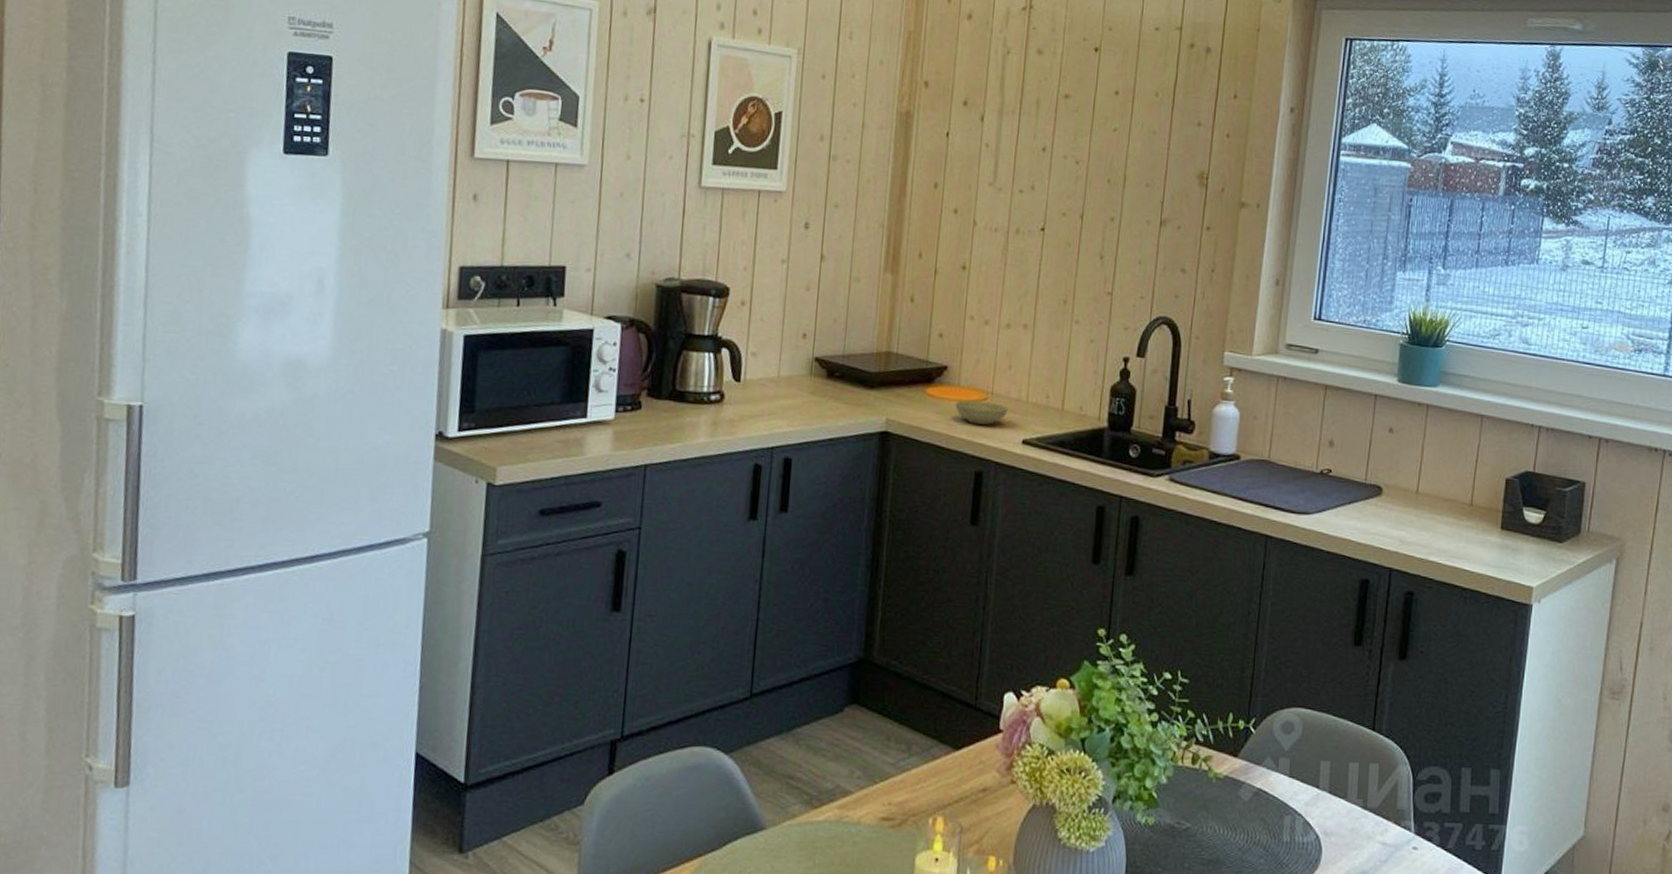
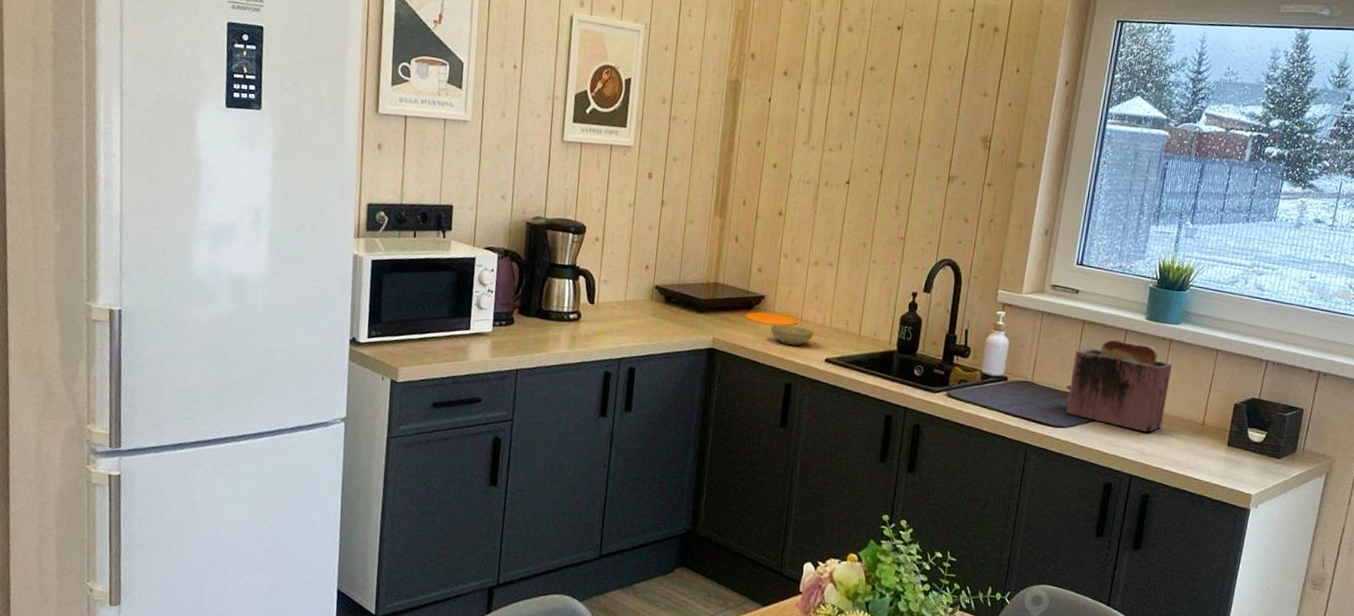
toaster: none [1308,407,1431,517] -> present [1065,339,1172,433]

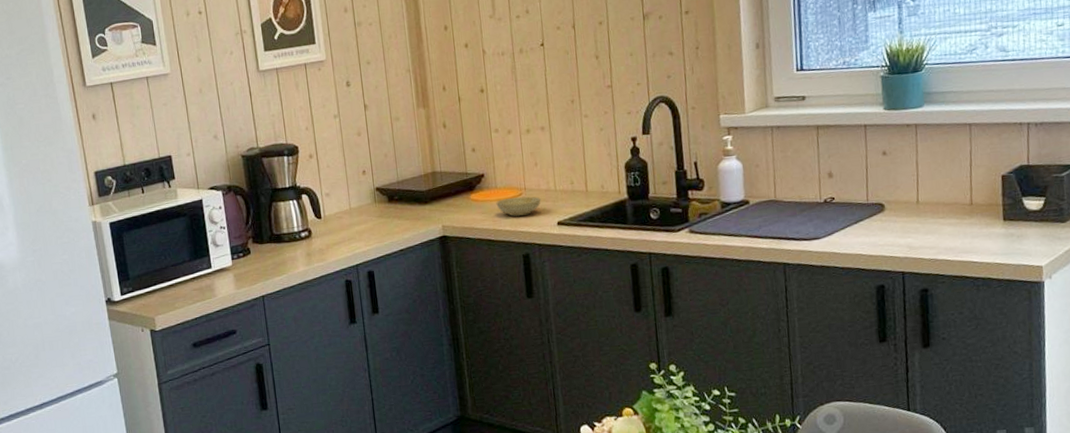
toaster: present [1065,339,1172,433] -> none [812,135,926,226]

